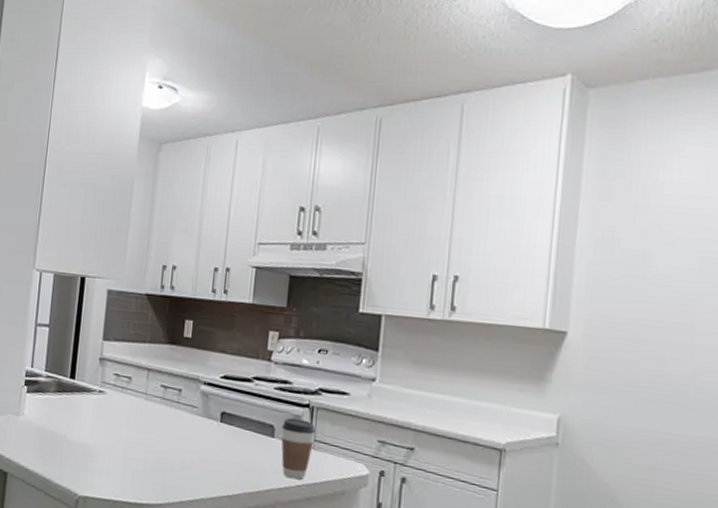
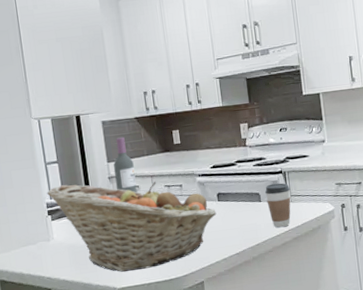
fruit basket: none [28,353,215,483] -> present [46,181,217,272]
wine bottle: none [105,314,132,386] -> present [113,137,138,193]

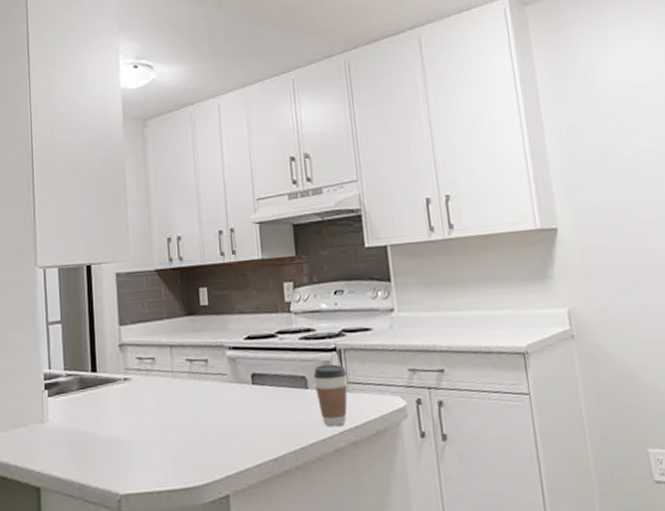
fruit basket: present [46,181,217,272] -> none [45,351,250,472]
wine bottle: present [113,137,138,193] -> none [125,295,152,367]

